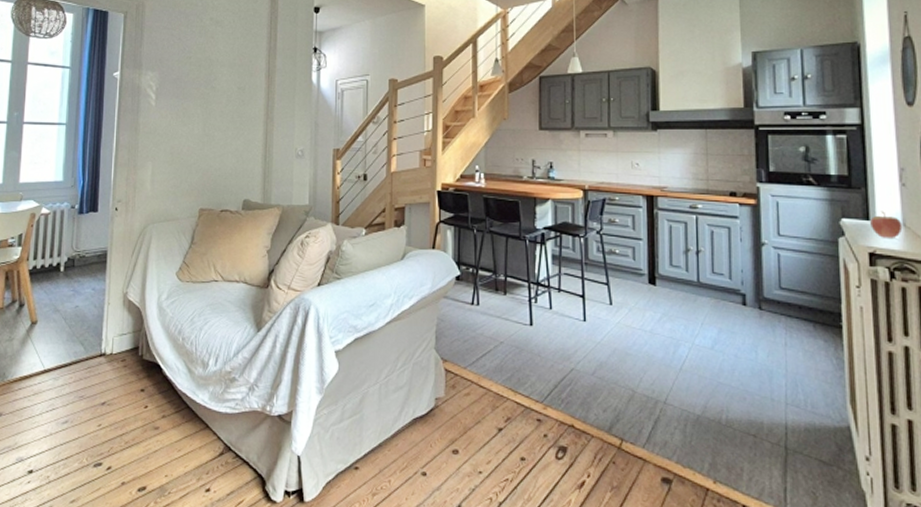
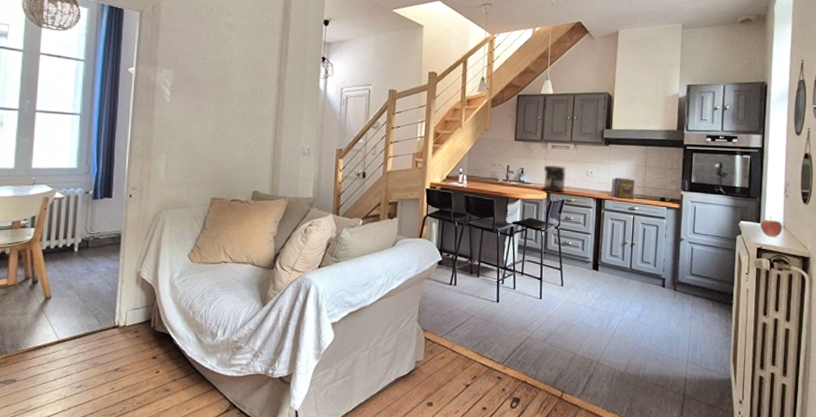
coffee maker: none [577,158,606,189] -> present [542,165,567,192]
books: none [664,169,695,196] -> present [611,178,635,200]

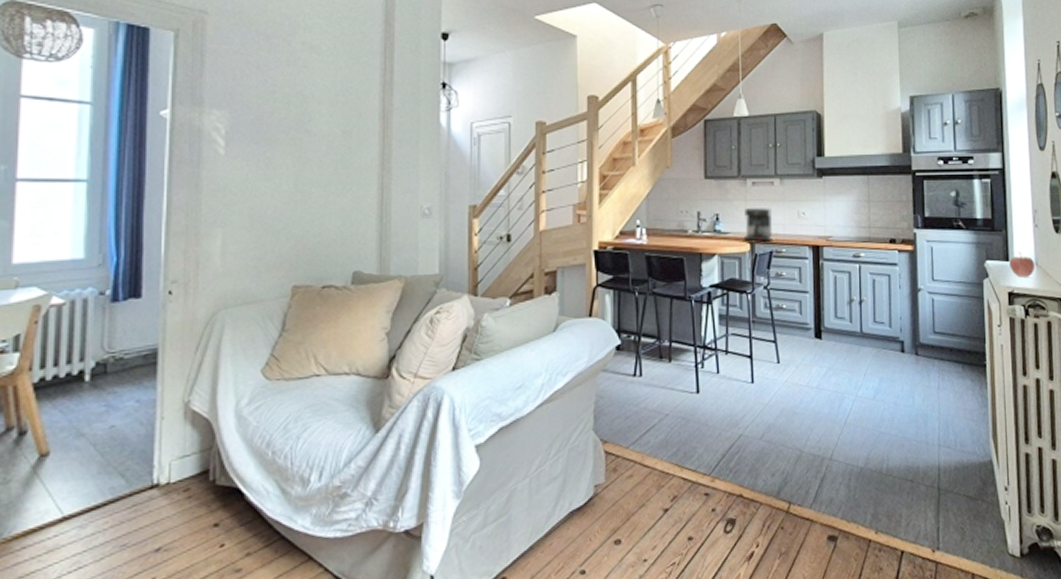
books: present [611,178,635,200] -> none [829,217,858,245]

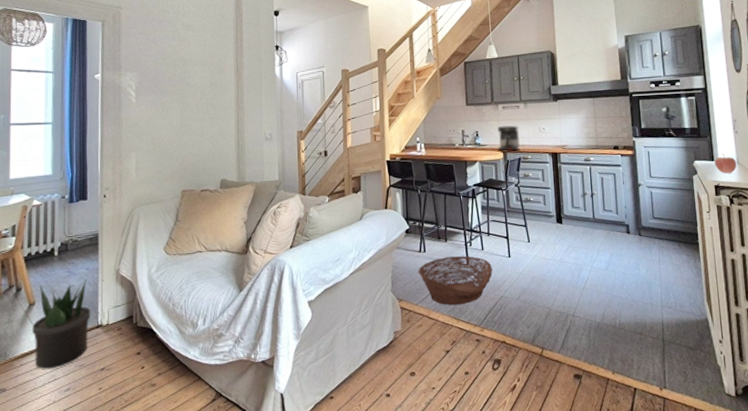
planter: none [43,415,142,553] -> present [32,278,91,369]
basket: none [630,381,731,448] -> present [418,255,493,306]

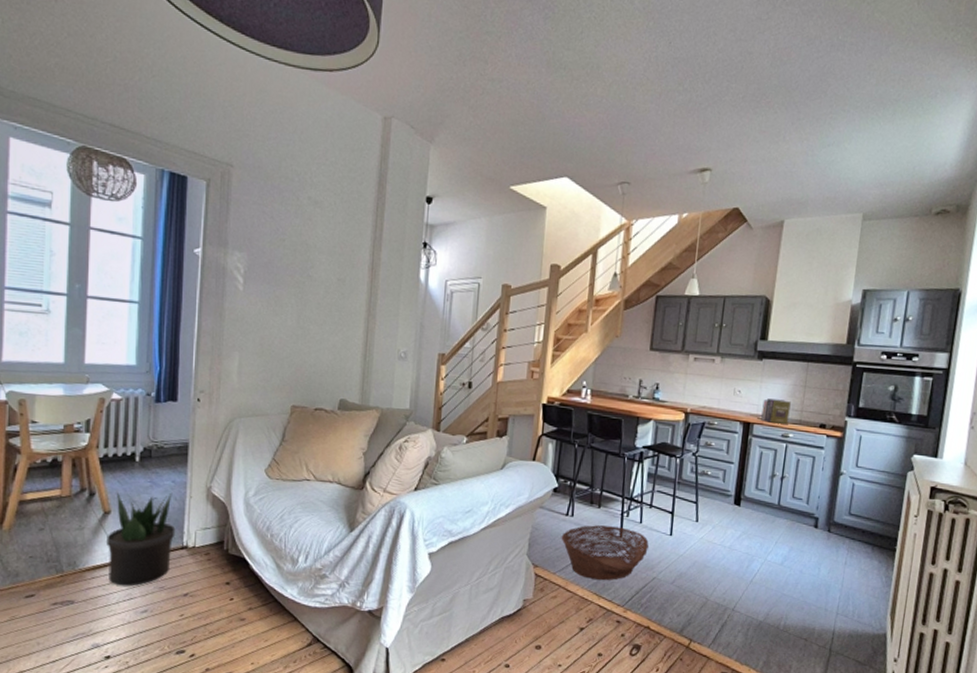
coffee maker: present [498,125,521,151] -> none [680,381,710,414]
books: none [564,130,588,151] -> present [761,398,791,425]
fruit: present [714,153,737,174] -> none [937,450,964,476]

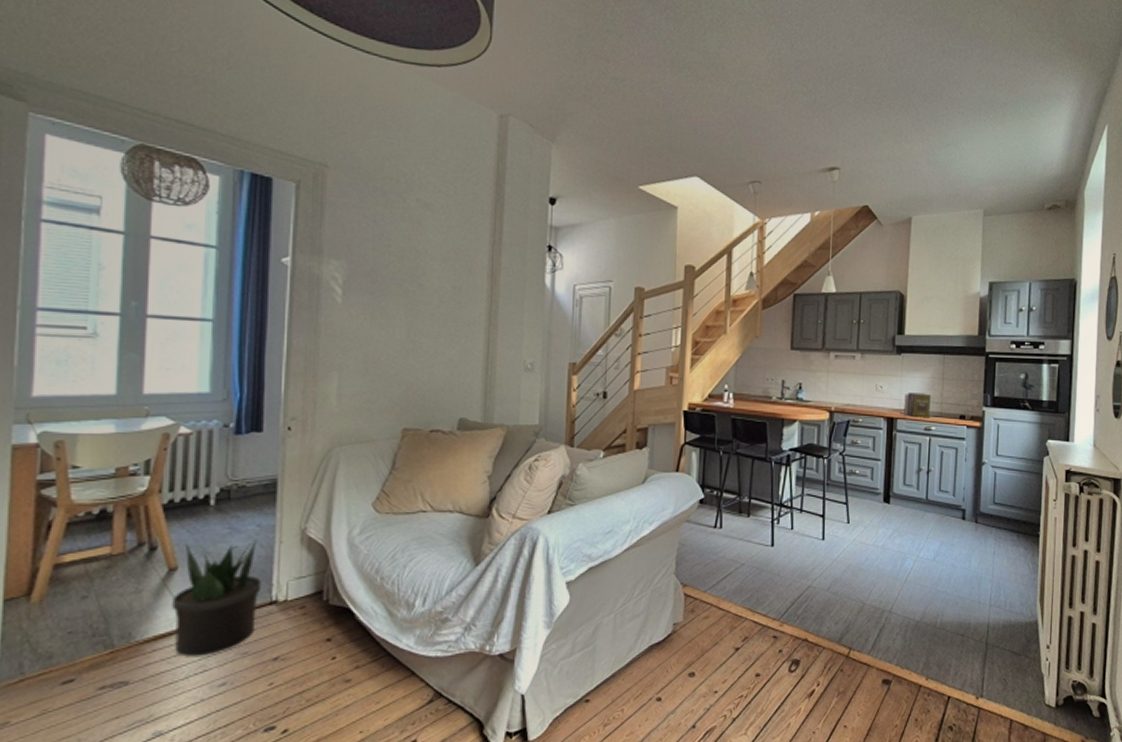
basket: present [561,525,650,581] -> none [710,535,802,595]

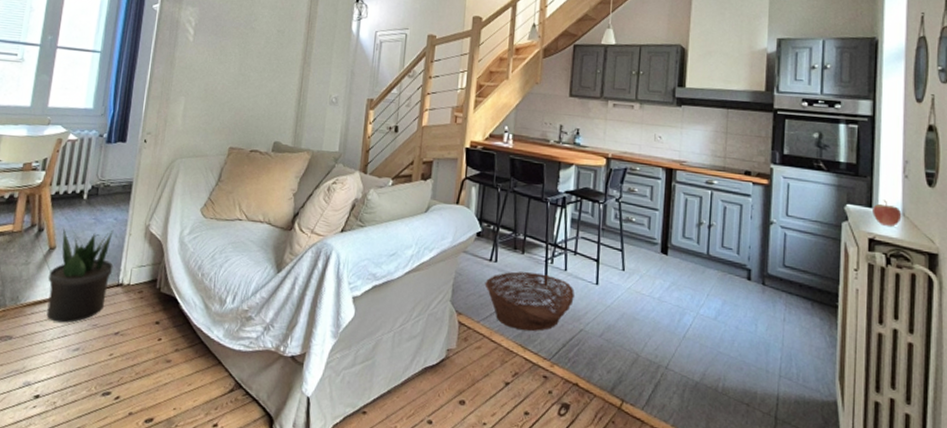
basket: none [710,535,802,595] -> present [485,271,575,331]
books: present [904,393,931,418] -> none [684,145,713,172]
fruit: none [1069,433,1093,458] -> present [873,199,902,228]

